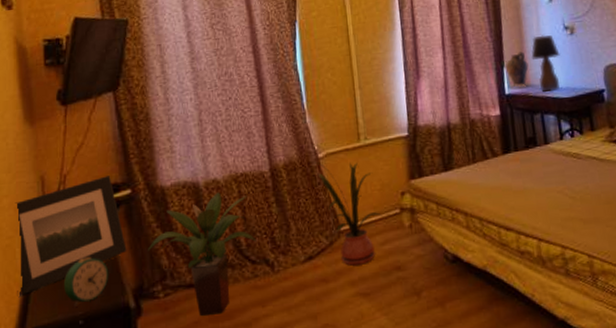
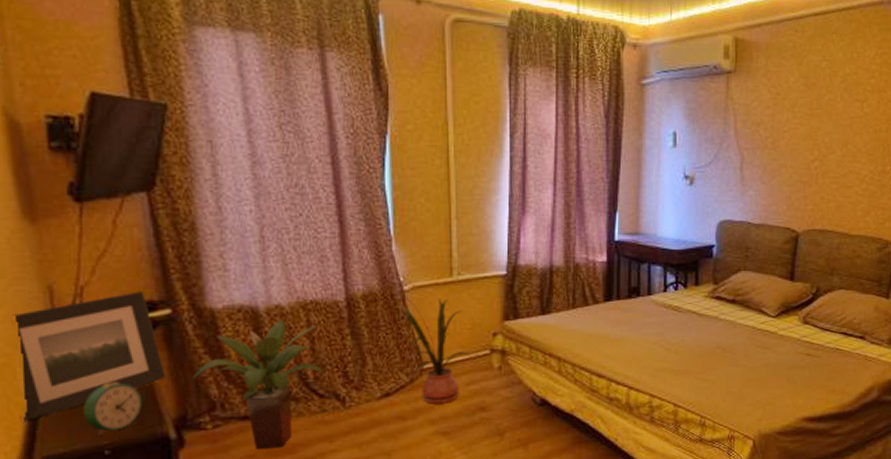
ceramic jug: present [506,51,529,87] -> none [619,197,642,233]
table lamp: present [531,35,561,93] -> none [646,182,676,243]

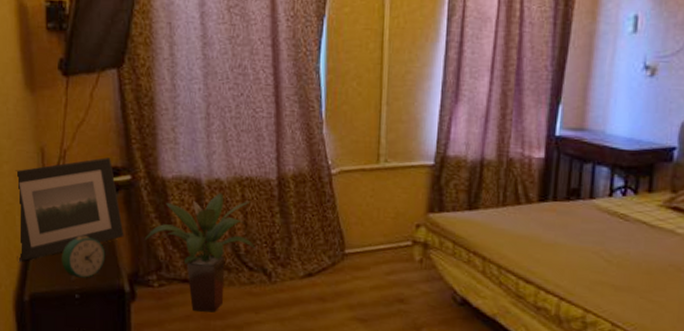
house plant: present [393,294,470,404] -> none [321,176,392,291]

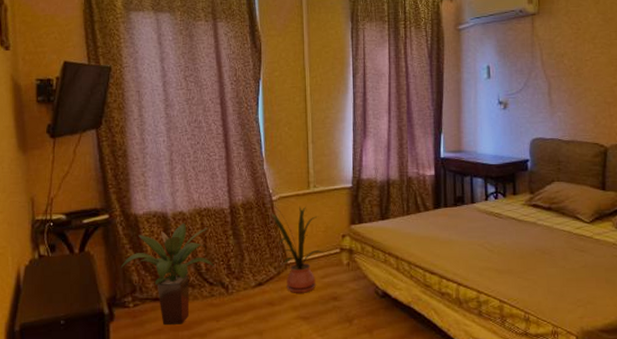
picture frame: present [15,157,124,263] -> none [8,202,103,298]
alarm clock: present [61,234,106,281] -> none [48,268,87,309]
house plant: none [321,176,392,291] -> present [265,203,324,293]

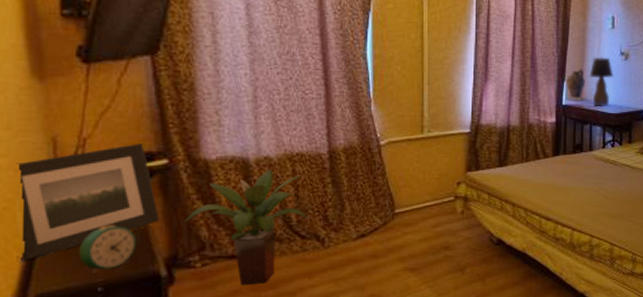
picture frame: none [8,202,103,298] -> present [16,144,160,263]
alarm clock: none [48,268,87,309] -> present [78,224,137,274]
house plant: present [265,203,324,293] -> none [371,148,437,244]
ceramic jug: none [443,121,464,151] -> present [566,69,586,99]
table lamp: none [467,107,493,159] -> present [589,57,614,107]

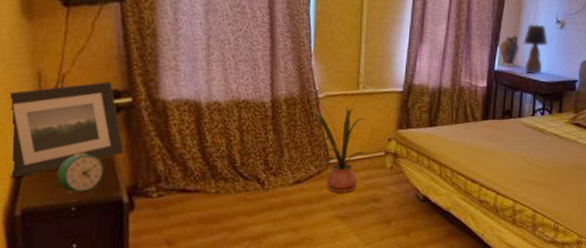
potted plant: present [184,169,308,285] -> none [144,113,251,218]
house plant: none [371,148,437,244] -> present [310,100,368,193]

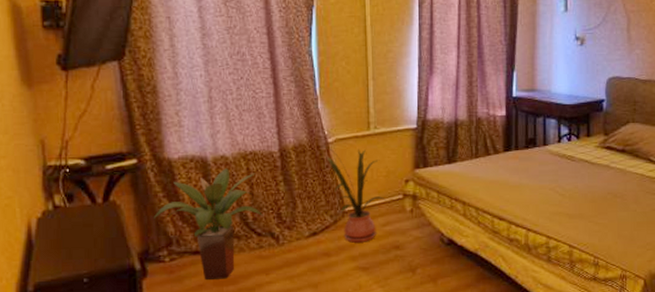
picture frame: present [8,82,124,180] -> none [13,144,133,255]
alarm clock: present [56,152,104,195] -> none [66,220,114,266]
potted plant: none [144,113,251,218] -> present [153,168,263,280]
ceramic jug: present [499,35,519,65] -> none [516,57,537,90]
table lamp: present [523,23,548,75] -> none [541,43,568,98]

